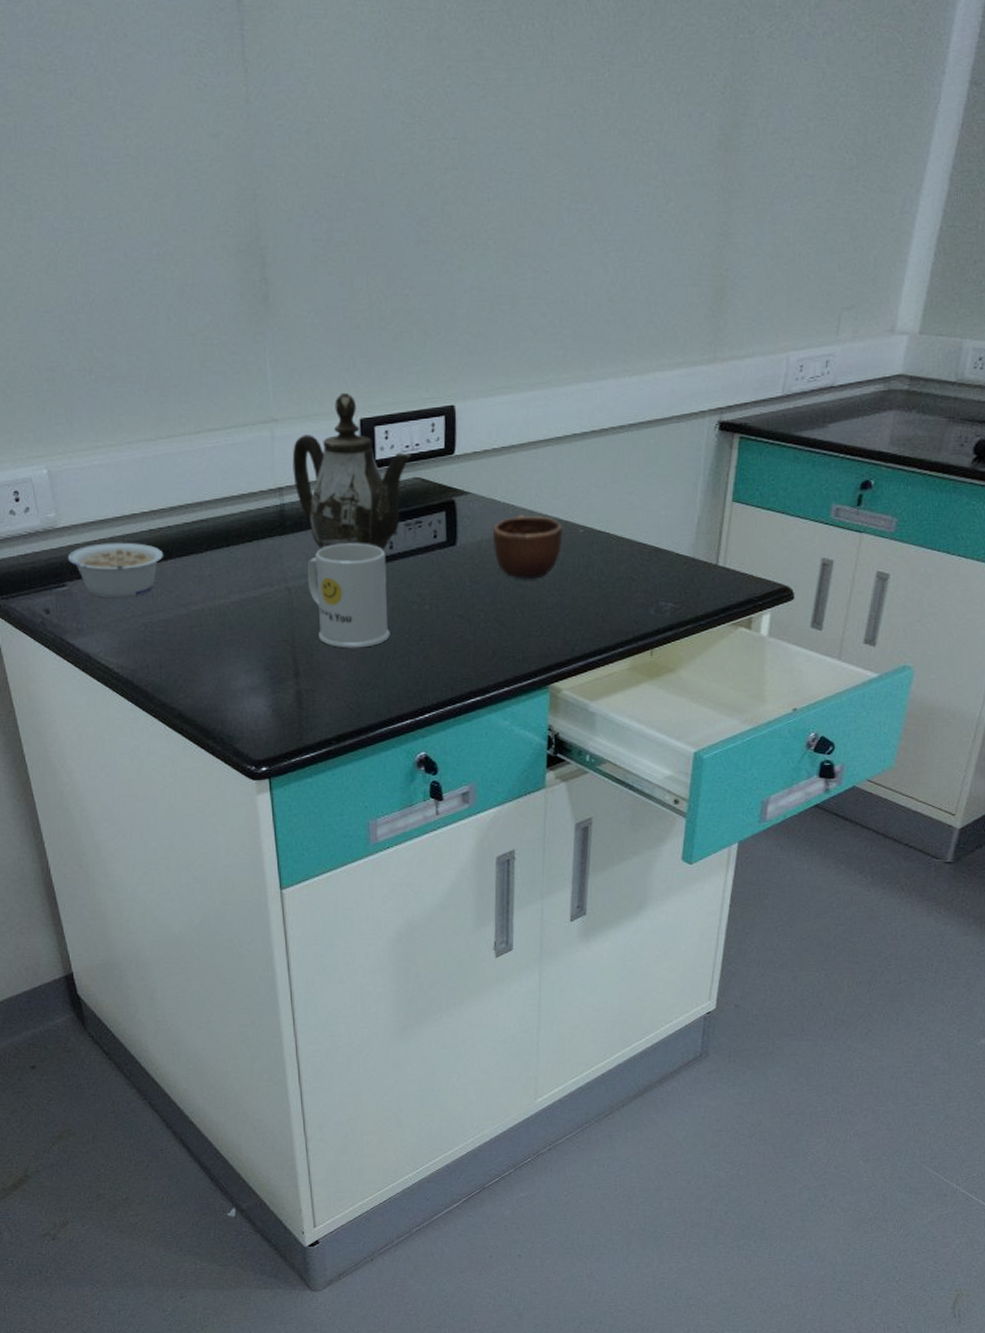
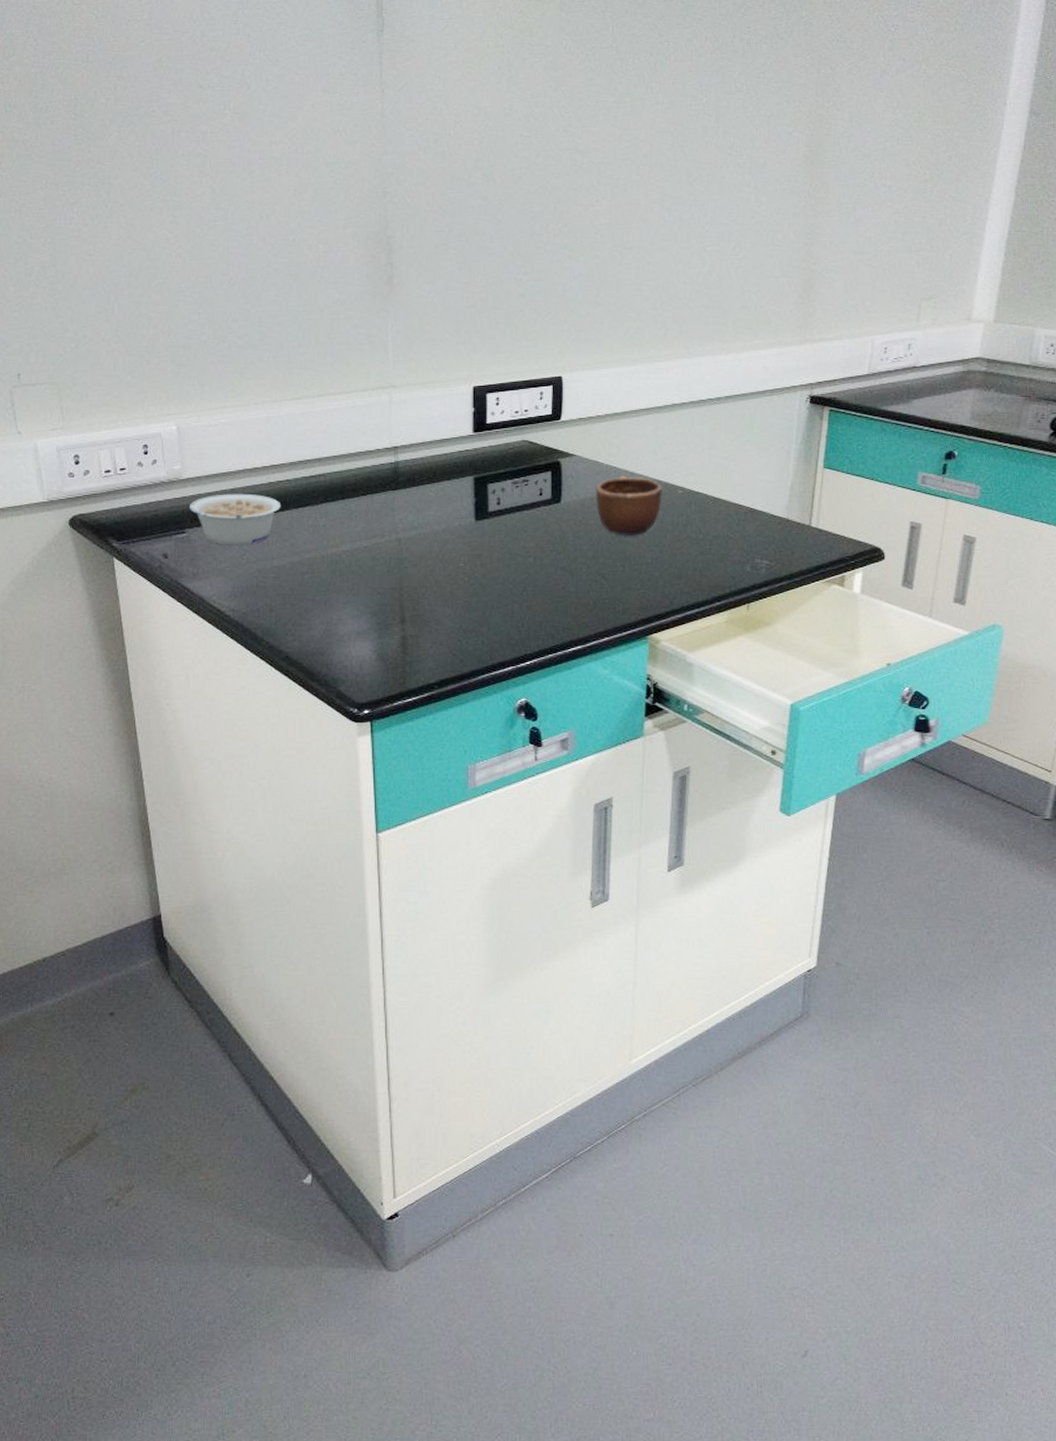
teapot: present [292,392,412,550] -> none [408,363,521,506]
mug: present [307,543,390,648] -> none [417,499,495,597]

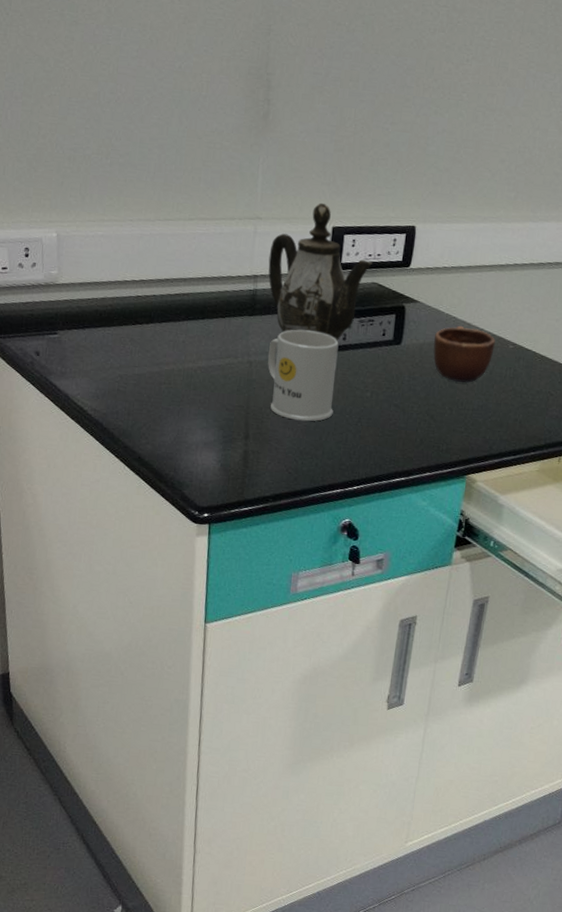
legume: present [190,493,282,546] -> none [63,301,147,352]
teapot: none [408,363,521,506] -> present [268,202,373,340]
mug: none [417,499,495,597] -> present [267,329,339,421]

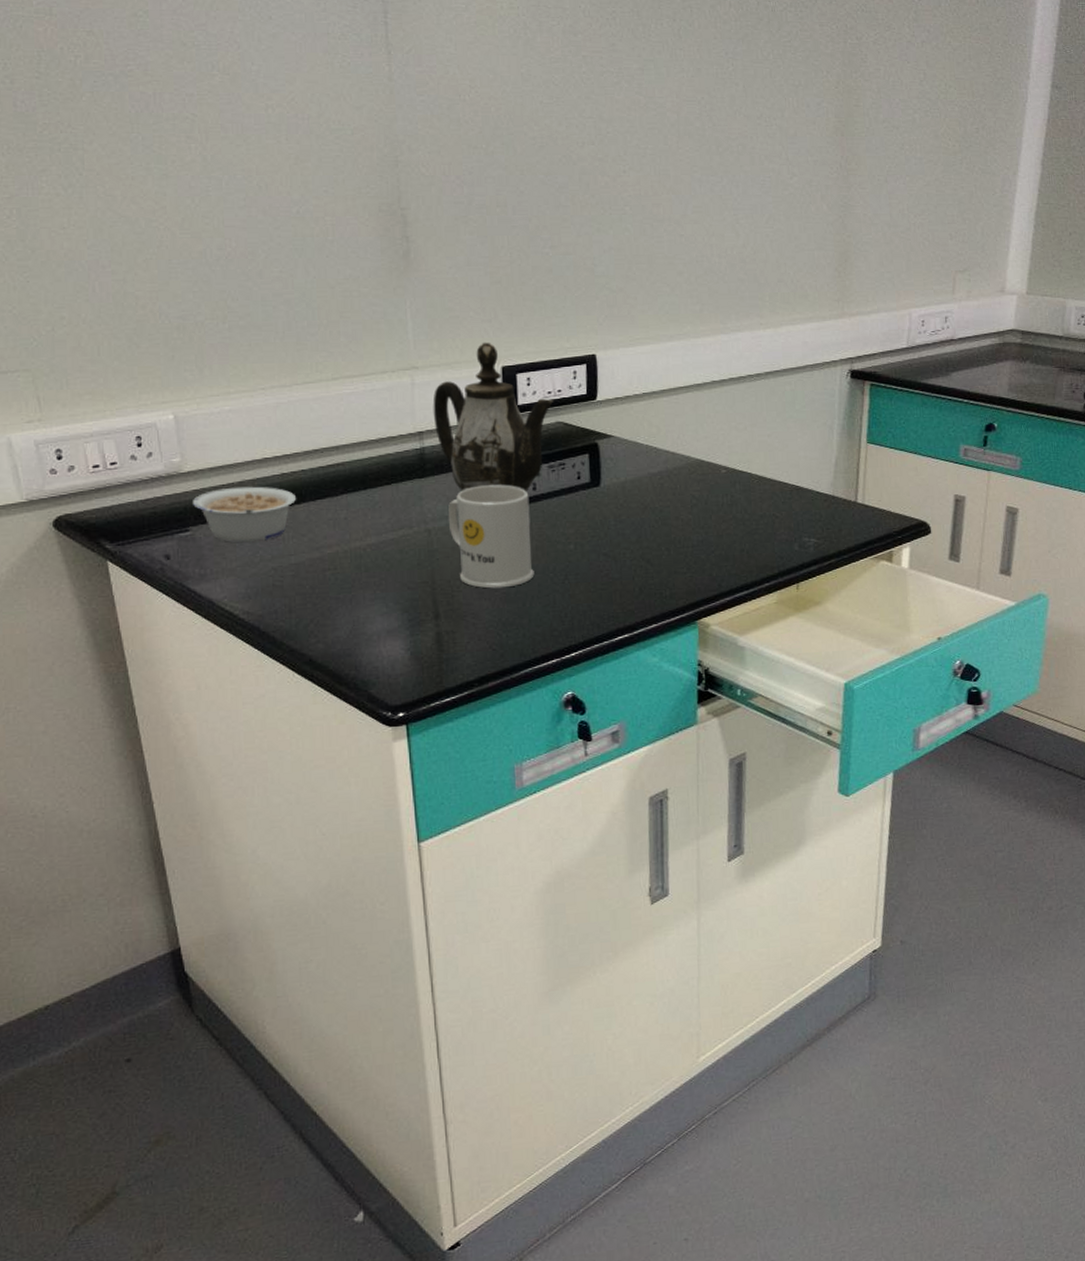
legume: none [63,301,147,352] -> present [193,486,297,543]
mug: present [433,325,495,383] -> none [636,455,706,518]

